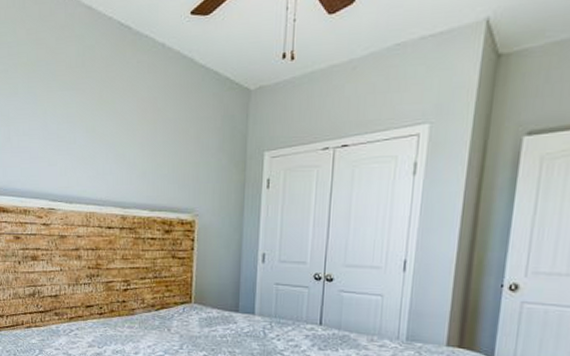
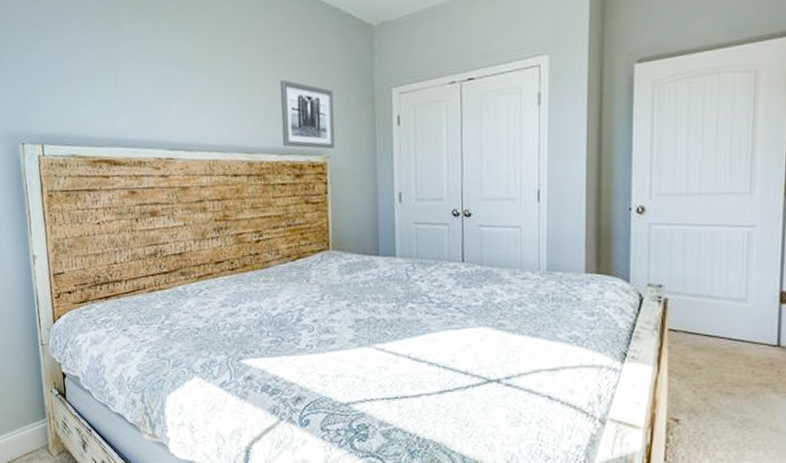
wall art: none [155,139,207,207] -> present [279,79,335,149]

